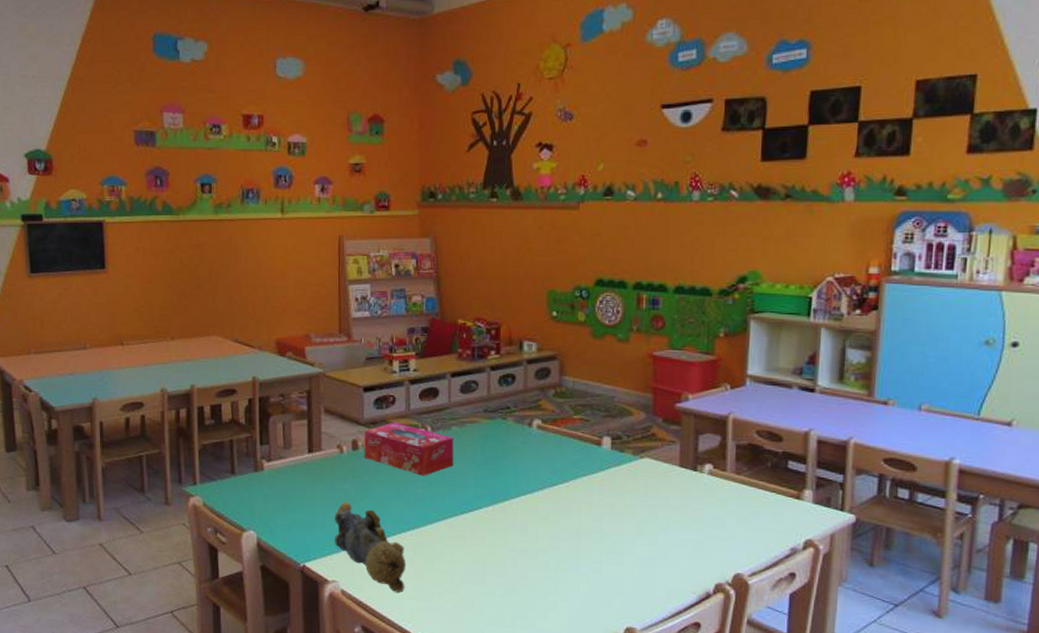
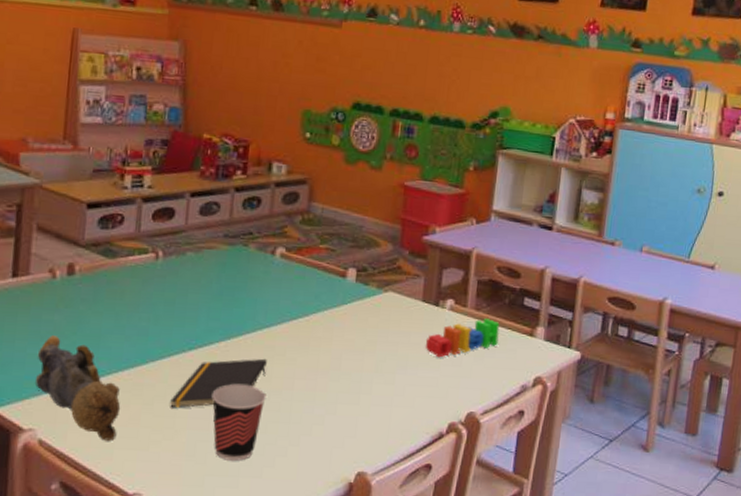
tissue box: present [364,422,454,476] -> none [81,244,188,307]
notepad: none [448,521,532,565] -> present [170,358,267,408]
cup: none [484,544,534,613] -> present [211,383,266,461]
toy blocks: none [685,482,763,521] -> present [425,318,500,358]

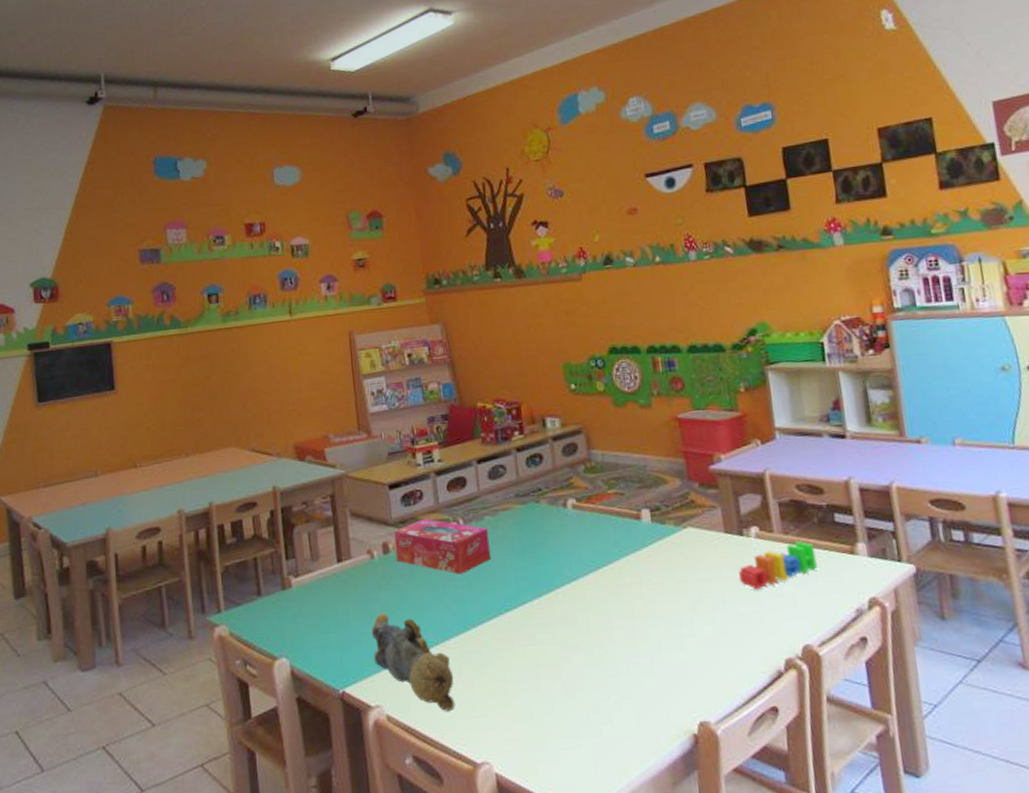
tissue box: none [81,244,188,307] -> present [393,518,491,575]
notepad: present [170,358,267,408] -> none [498,611,584,671]
cup: present [211,383,266,461] -> none [536,640,589,721]

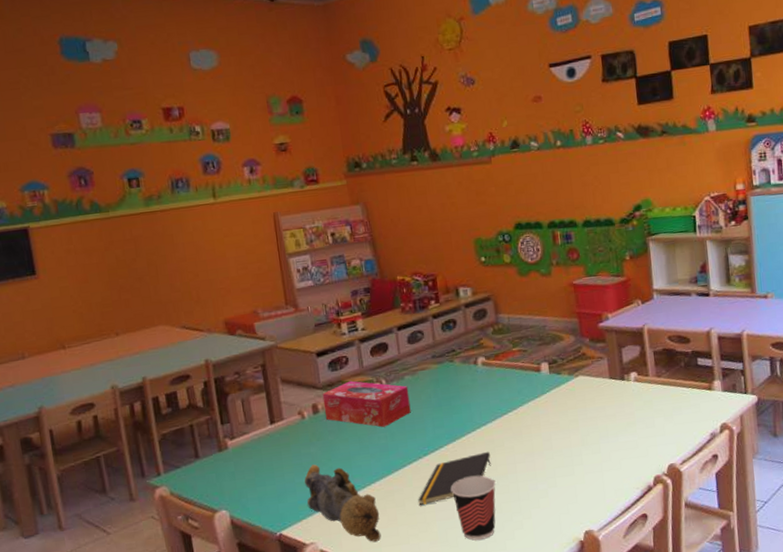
notepad: none [498,611,584,671] -> present [418,451,491,505]
cup: none [536,640,589,721] -> present [450,475,496,541]
toy blocks: present [738,541,818,590] -> none [619,382,682,423]

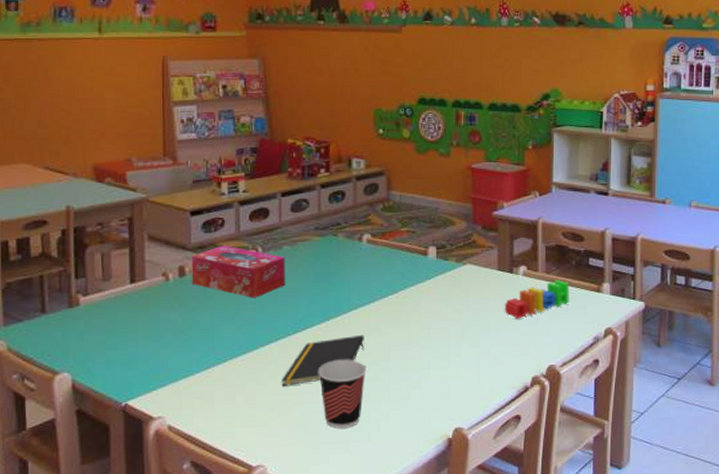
teddy bear: present [304,464,381,542] -> none [159,332,238,421]
toy blocks: none [619,382,682,423] -> present [504,280,569,319]

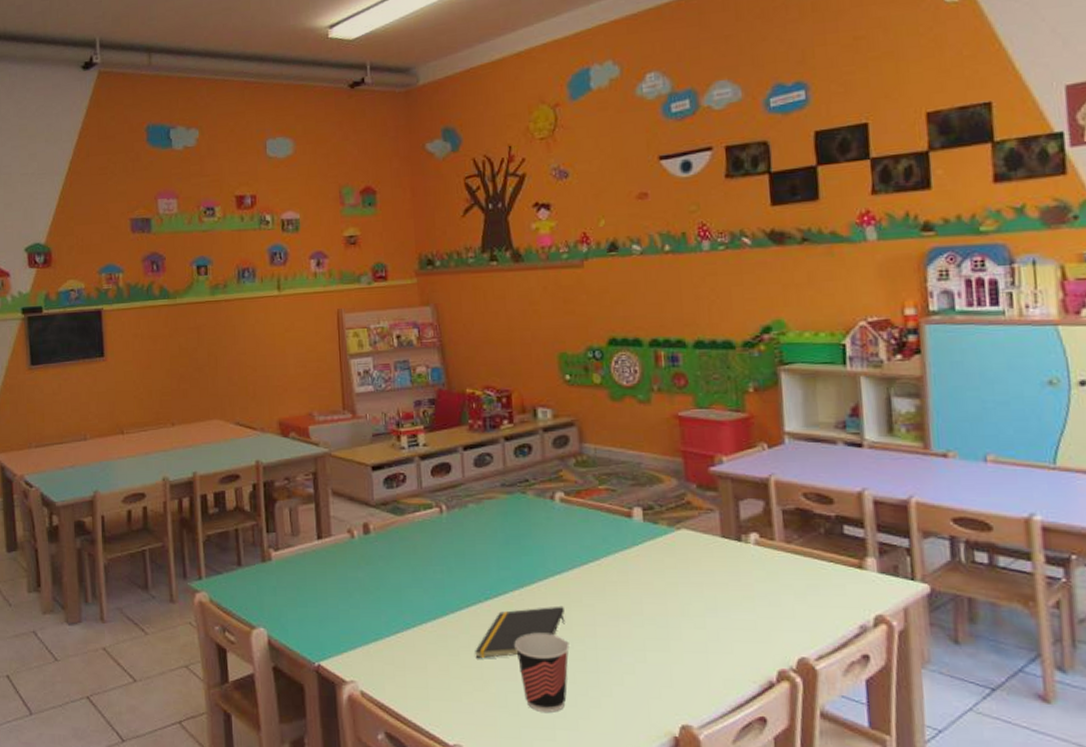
tissue box: present [191,245,286,298] -> none [375,502,473,560]
toy blocks: present [504,280,569,319] -> none [733,551,820,598]

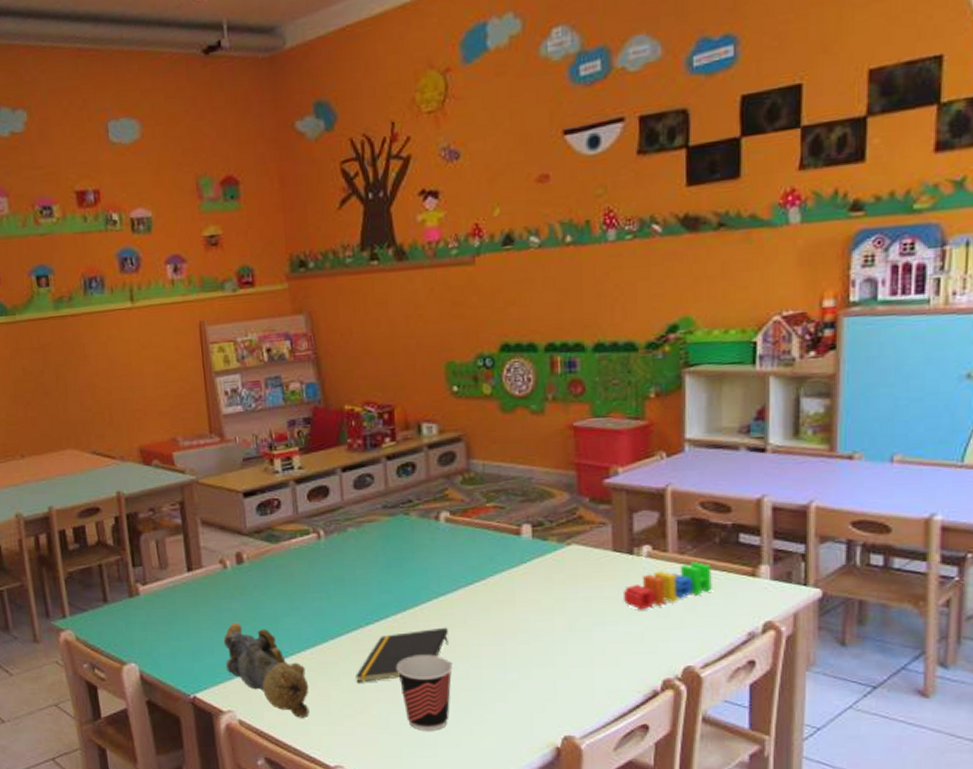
teddy bear: none [348,591,430,692] -> present [223,622,310,718]
toy blocks: none [733,551,820,598] -> present [622,562,712,610]

